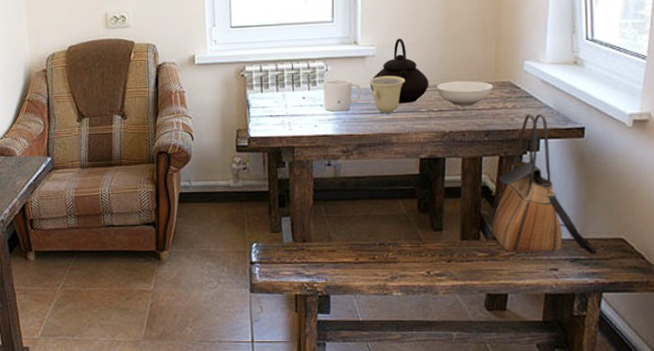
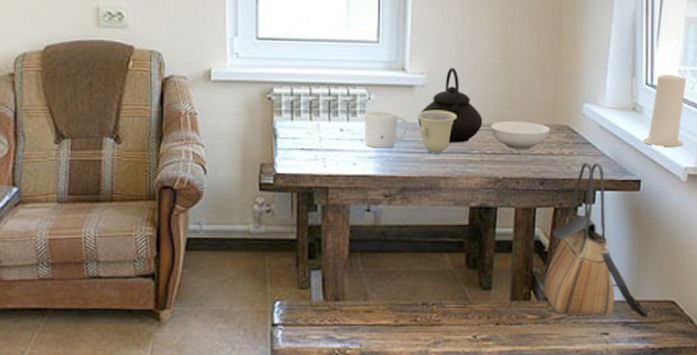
candle: none [585,28,628,96] -> present [643,74,687,147]

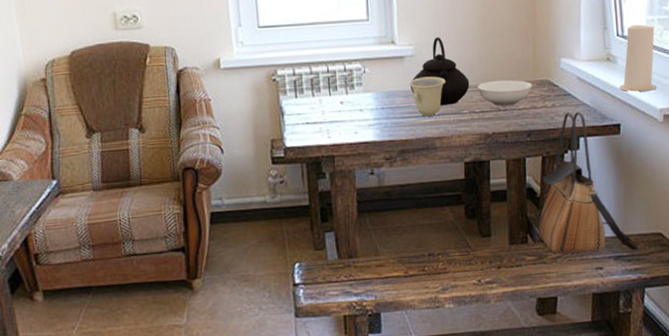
mug: present [365,110,408,148] -> none [361,81,402,117]

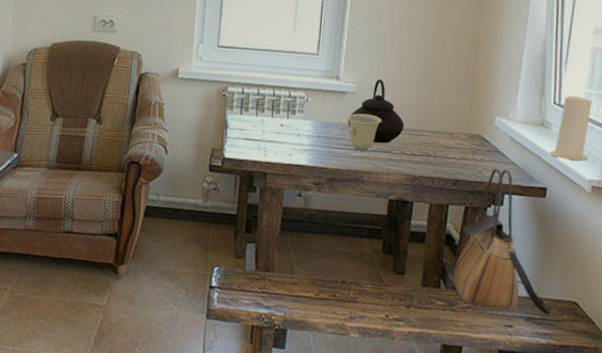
bowl: present [477,80,533,106] -> none [411,127,465,153]

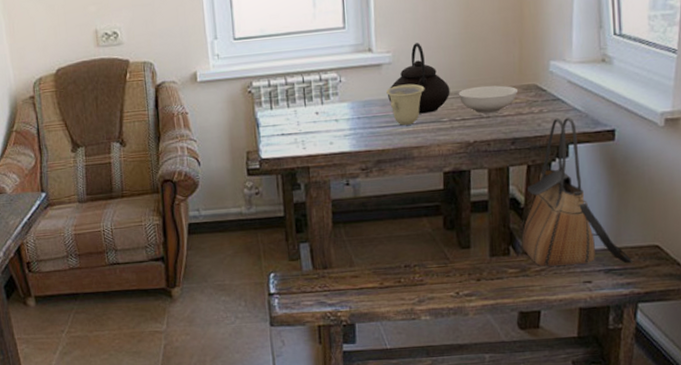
bowl: none [411,127,465,153] -> present [458,85,519,113]
candle: present [550,95,592,161] -> none [615,21,657,95]

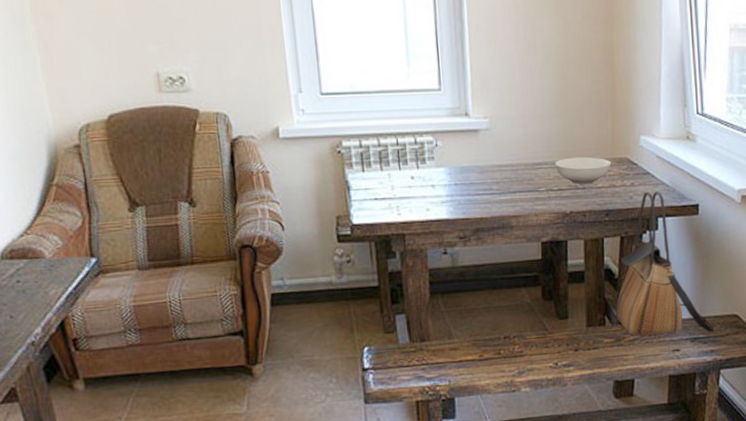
cup: present [386,83,425,126] -> none [484,151,522,194]
teapot: present [388,43,450,114] -> none [485,110,547,183]

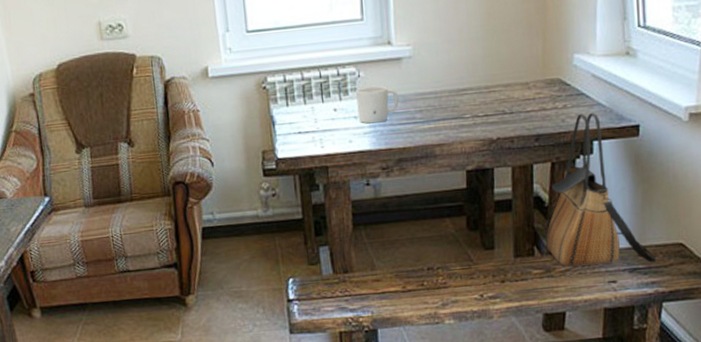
mug: none [433,155,476,193] -> present [356,85,399,124]
bowl: present [554,157,612,184] -> none [480,79,542,109]

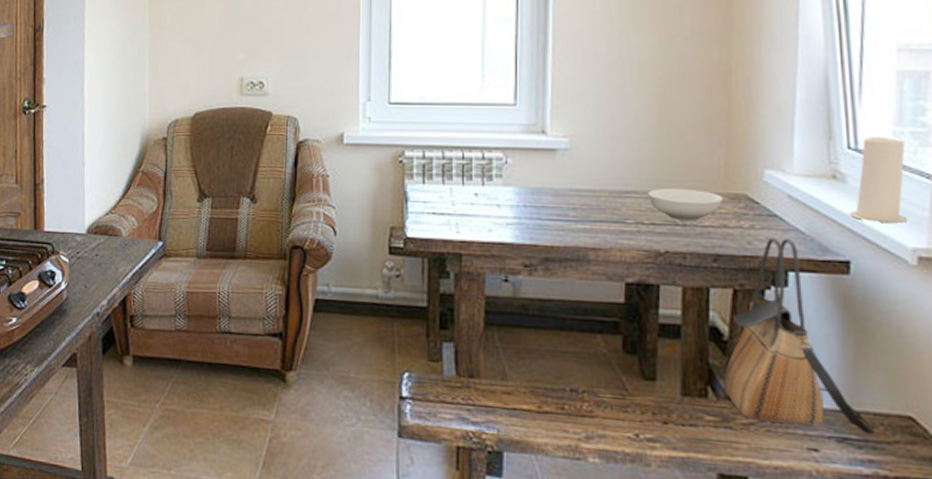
mug: present [356,85,399,124] -> none [501,174,550,215]
bowl: none [480,79,542,109] -> present [647,188,724,221]
candle: none [639,12,682,89] -> present [849,136,907,223]

